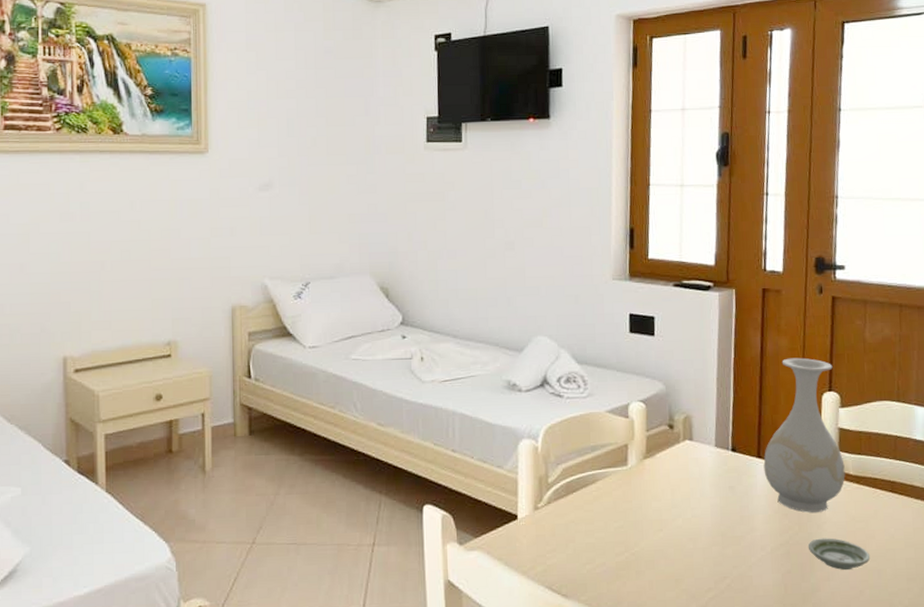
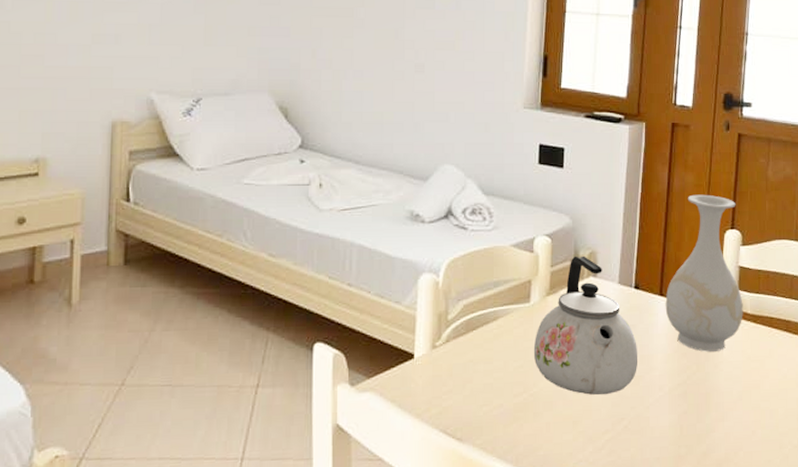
kettle: none [633,420,739,555] -> present [533,255,638,395]
saucer: present [807,538,871,571] -> none [704,377,764,411]

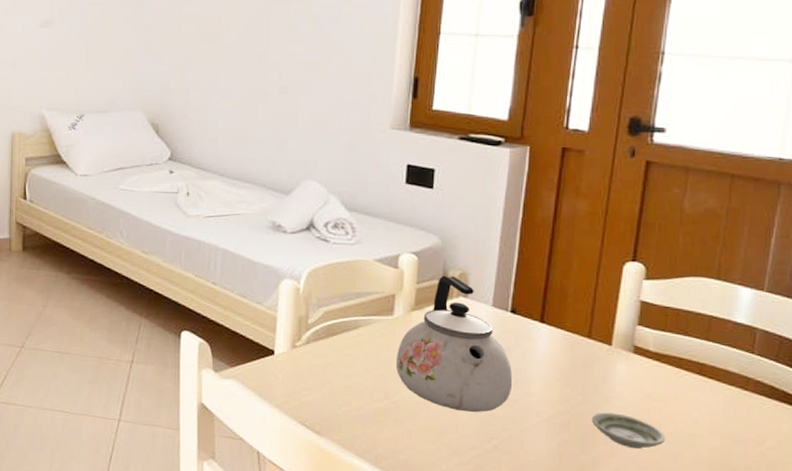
vase: present [665,194,743,352] -> none [546,222,644,386]
saucer: none [704,377,764,411] -> present [591,412,666,449]

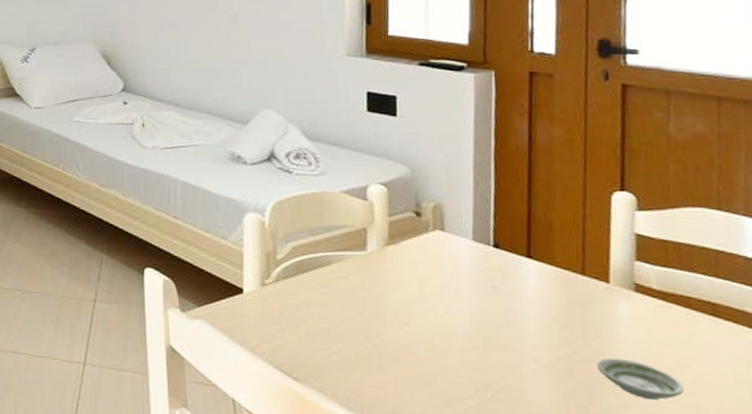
kettle: present [395,275,513,413] -> none [373,207,505,358]

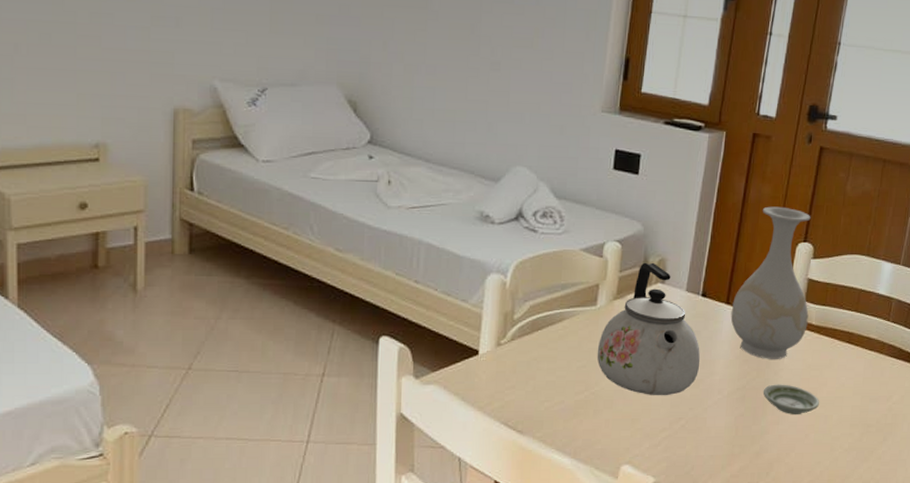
kettle: none [373,207,505,358] -> present [597,262,701,396]
vase: none [535,150,646,328] -> present [730,206,811,359]

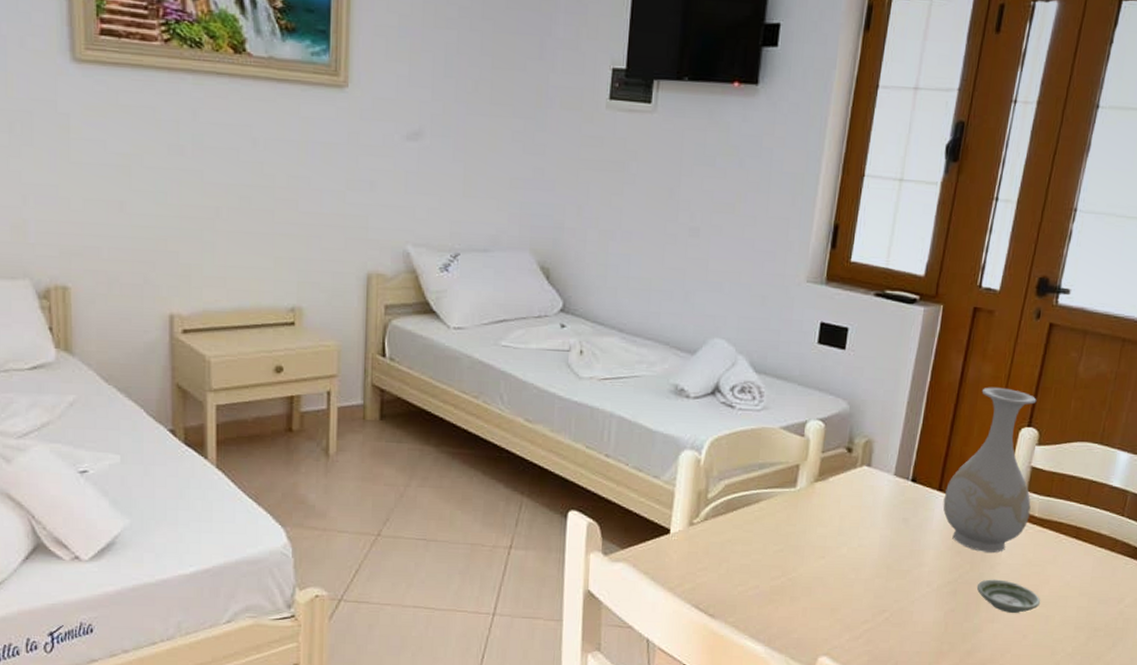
kettle: present [597,262,701,396] -> none [795,443,908,586]

